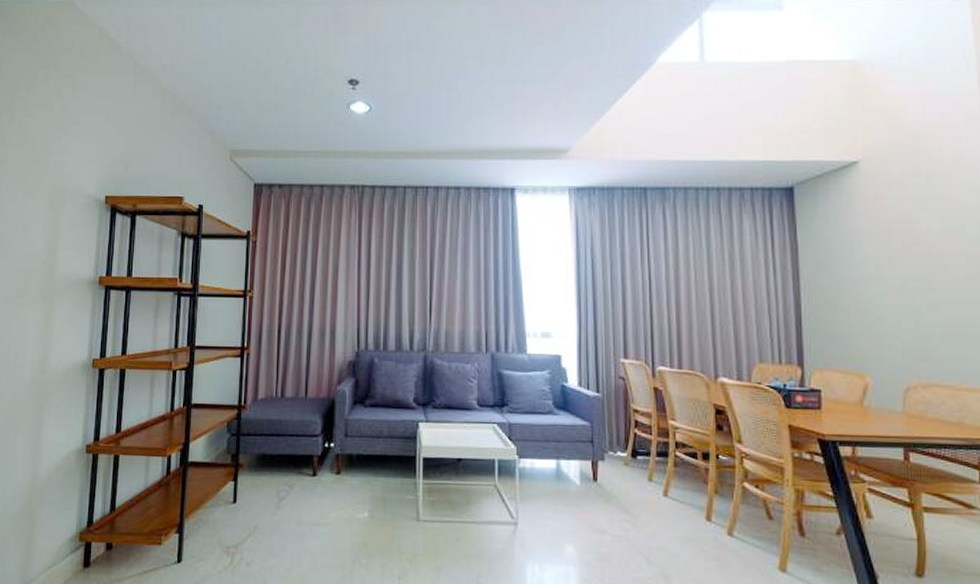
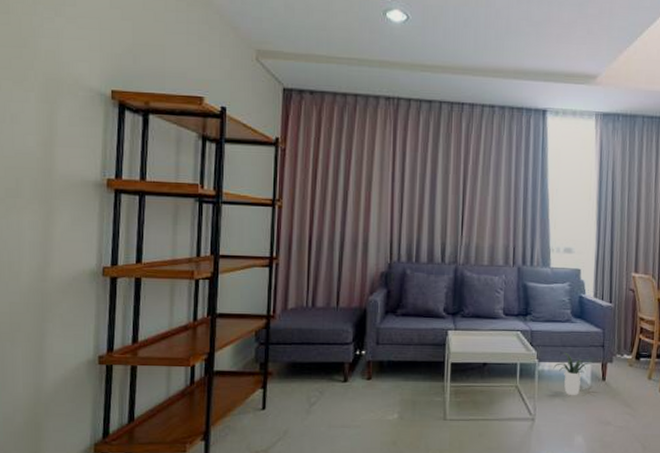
potted plant: none [536,447,583,497] -> present [553,352,594,395]

